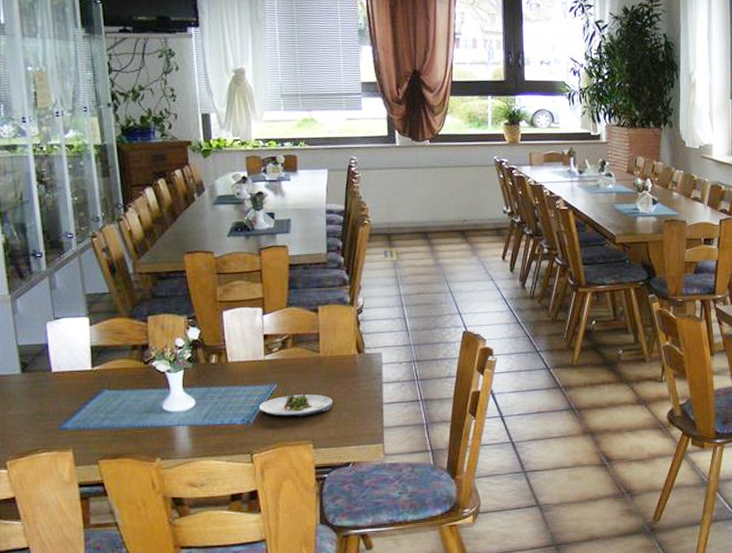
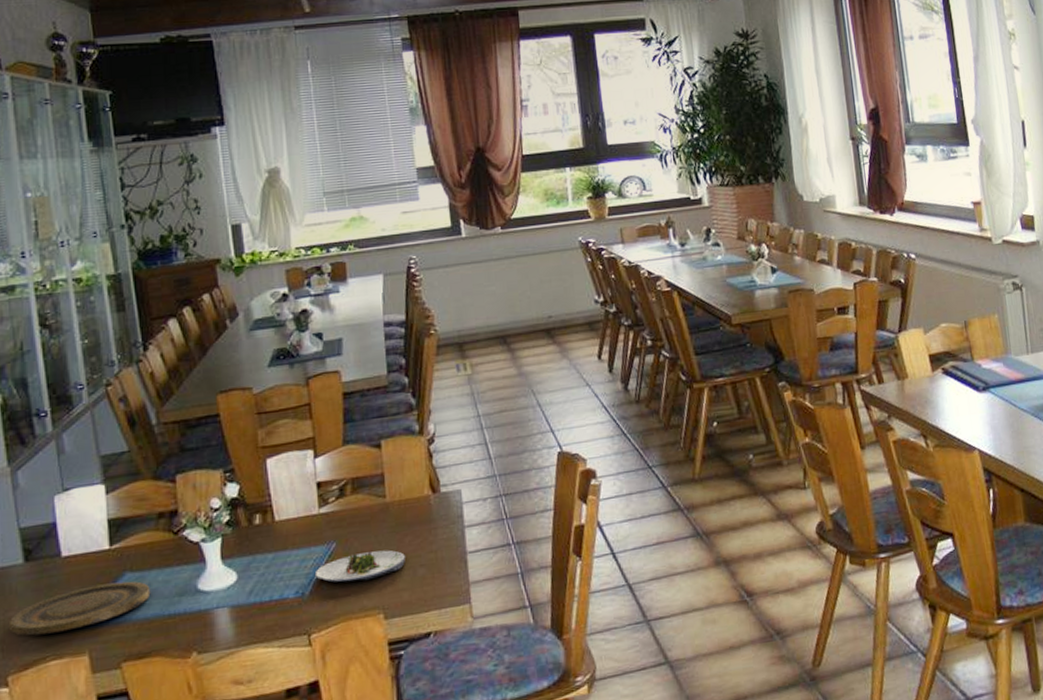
plate: none [7,397,124,432] -> present [8,581,151,636]

